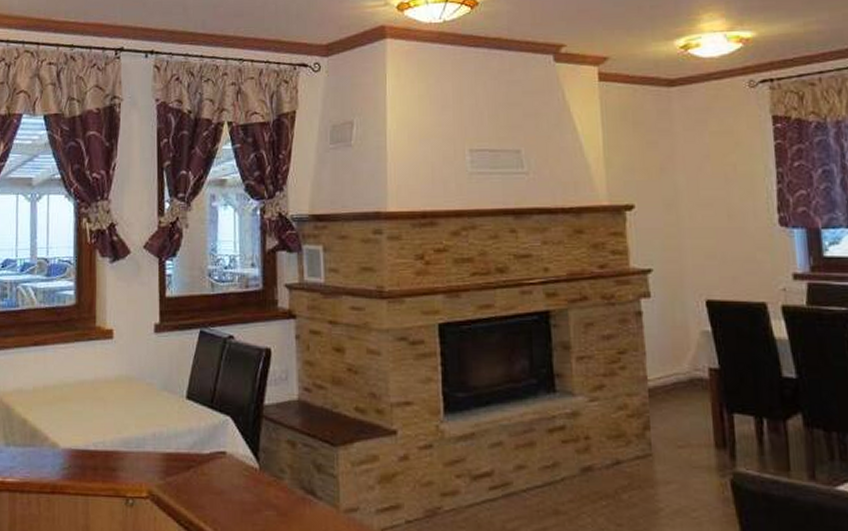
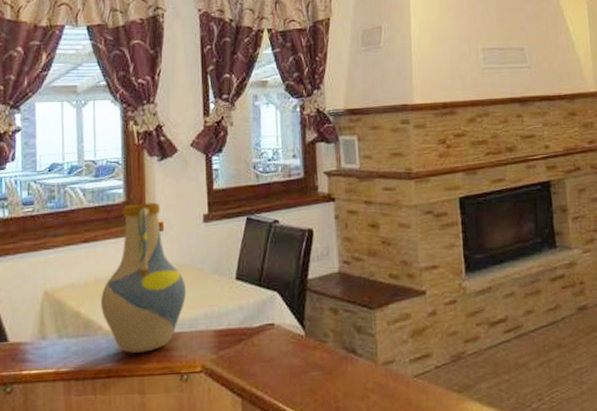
vase: none [48,307,134,470] -> present [101,202,186,353]

